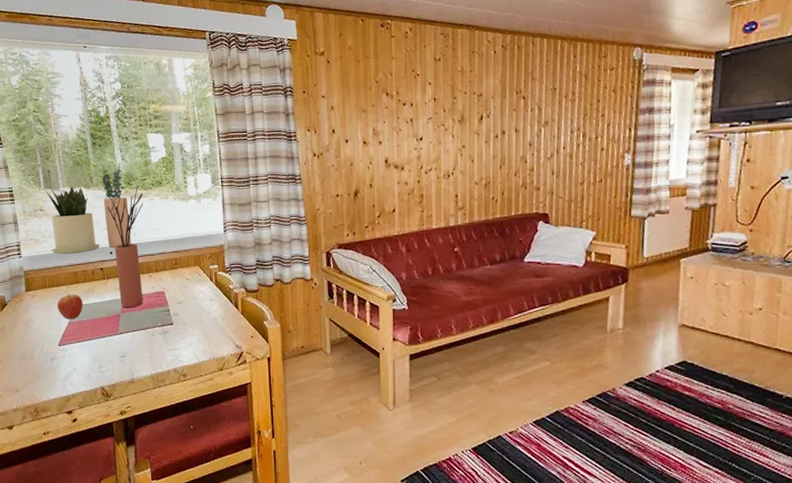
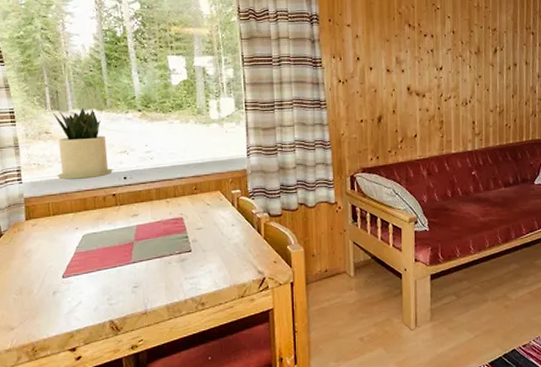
fruit: present [57,294,84,320] -> none [62,222,93,249]
vase: present [101,162,132,249] -> none [116,84,148,174]
vase: present [108,187,144,308] -> none [122,110,163,236]

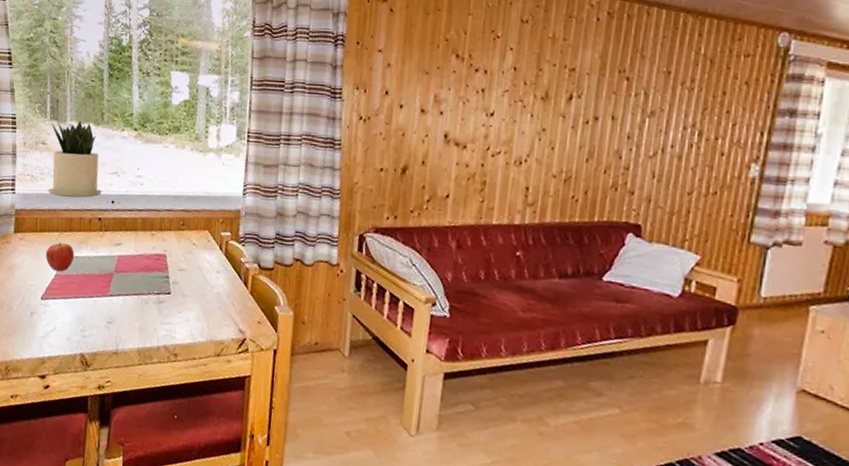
fruit: none [62,222,93,249] -> present [45,242,75,272]

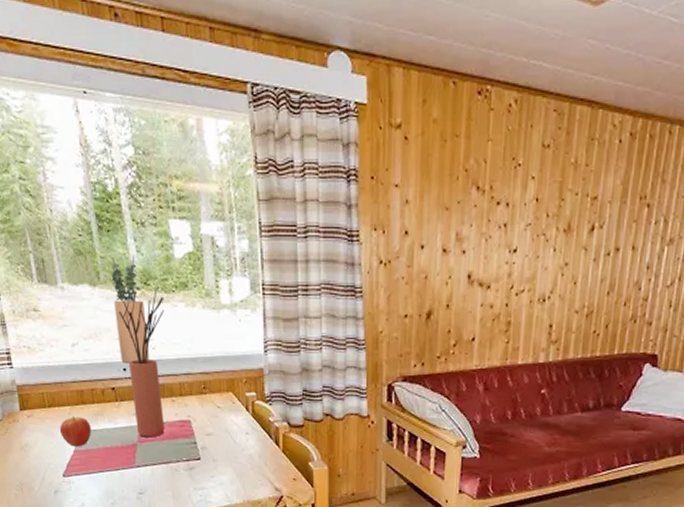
planter: present [48,121,103,198] -> none [40,283,112,369]
vase: none [110,100,140,198] -> present [110,255,150,365]
vase: none [115,130,158,269] -> present [119,289,165,438]

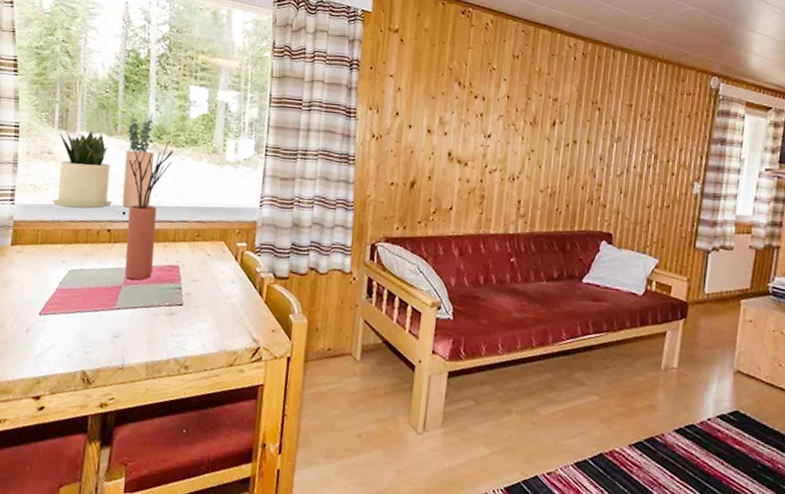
planter: none [40,283,112,369] -> present [52,130,113,209]
fruit: present [59,416,92,447] -> none [46,254,80,285]

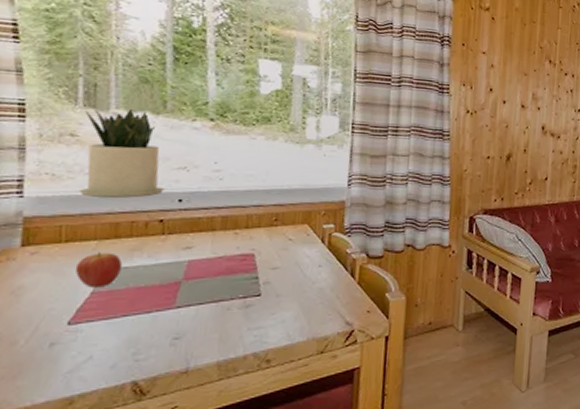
fruit: none [46,254,80,285] -> present [74,252,123,288]
vase: present [122,112,155,209] -> none [177,88,218,195]
vase: present [124,143,174,281] -> none [184,121,243,274]

